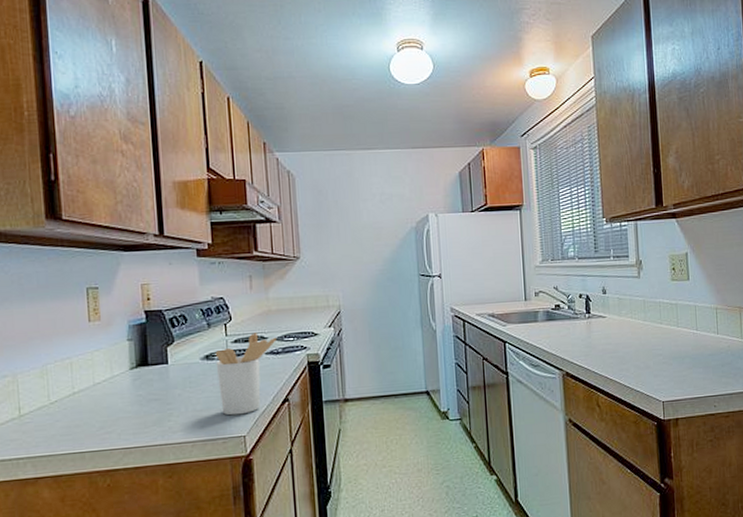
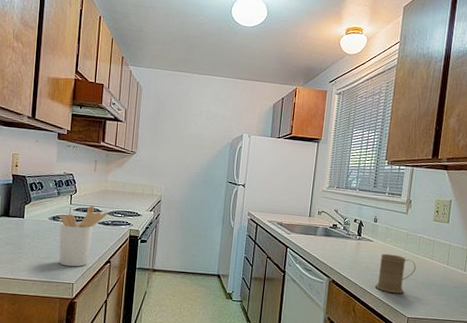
mug: none [617,328,662,376] -> present [374,253,416,294]

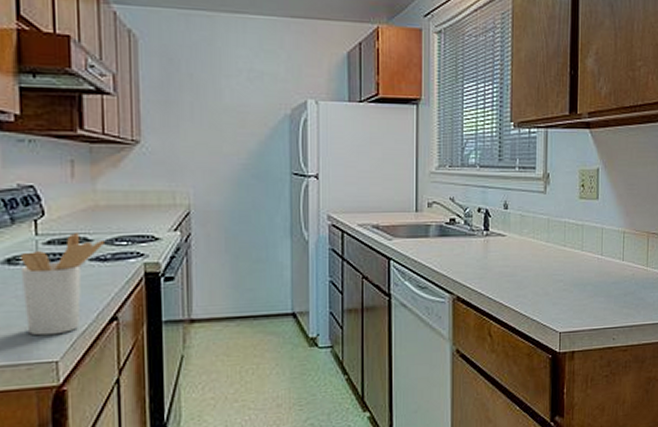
mug: present [374,253,416,294] -> none [513,250,564,304]

